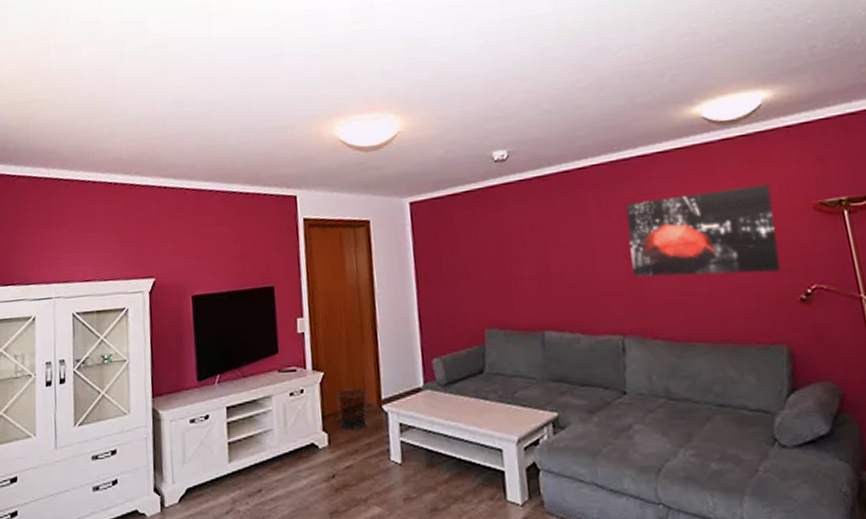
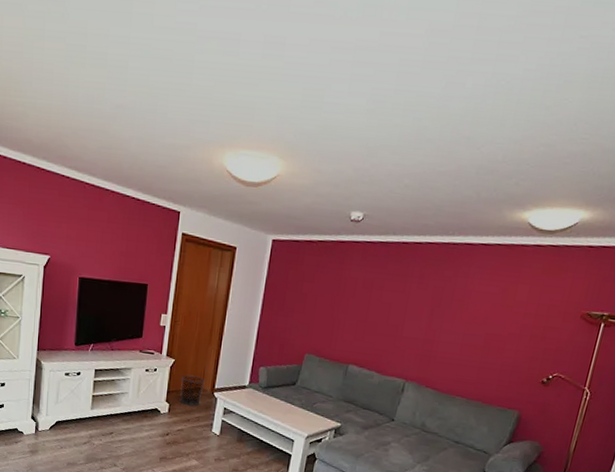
wall art: present [625,184,781,277] -> none [428,280,556,359]

